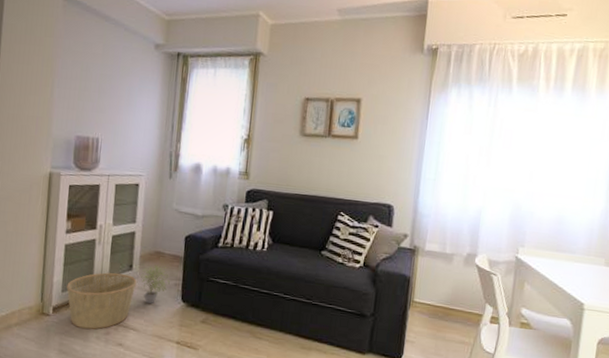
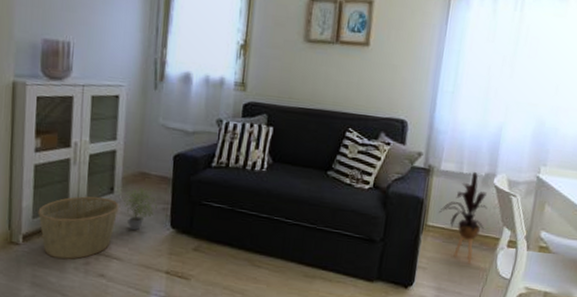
house plant: none [425,252,470,339] -> present [439,172,487,265]

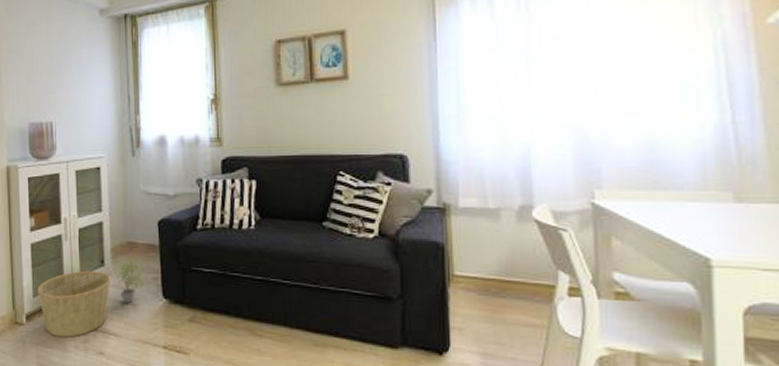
house plant: present [439,172,487,265] -> none [466,206,531,321]

